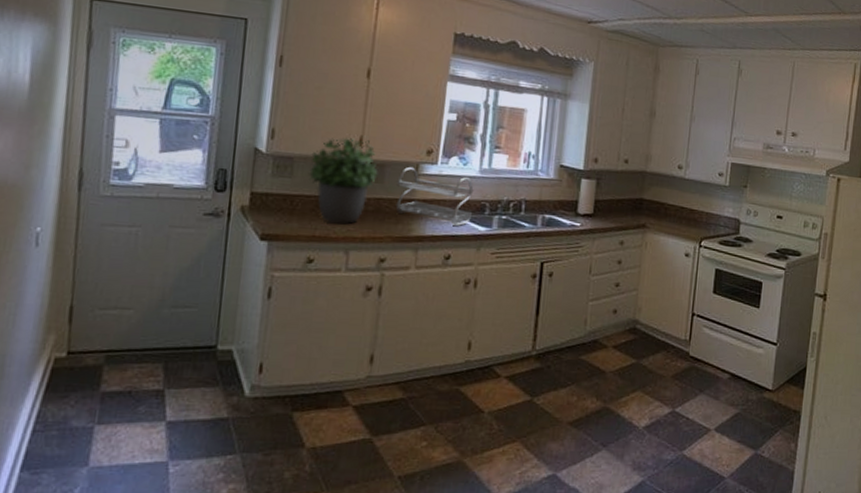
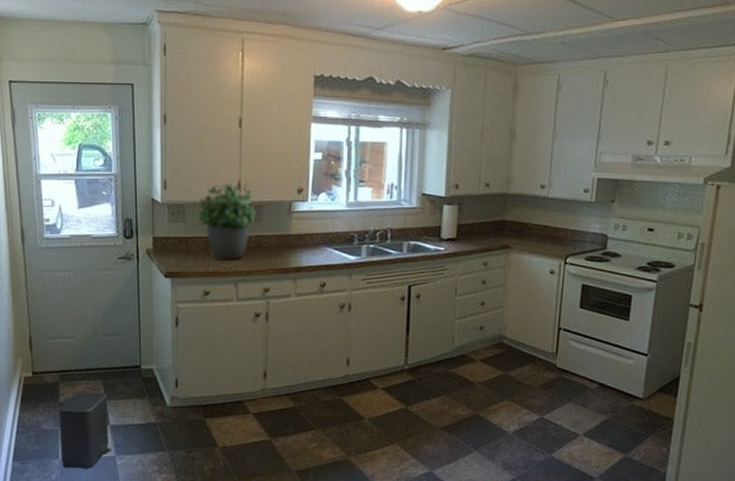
pedal bin: none [91,378,167,478] -> present [58,392,112,468]
dish rack: present [395,166,474,227] -> none [273,205,343,257]

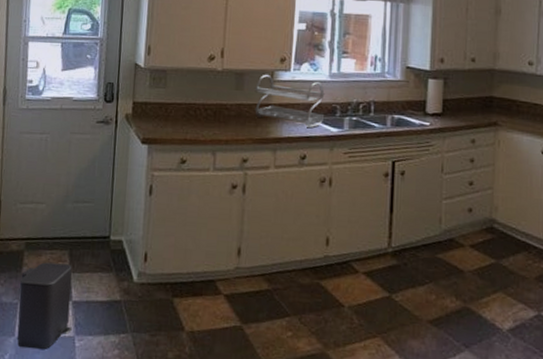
potted plant: present [197,183,257,261] -> none [178,51,238,129]
dish rack: none [273,205,343,257] -> present [254,74,325,129]

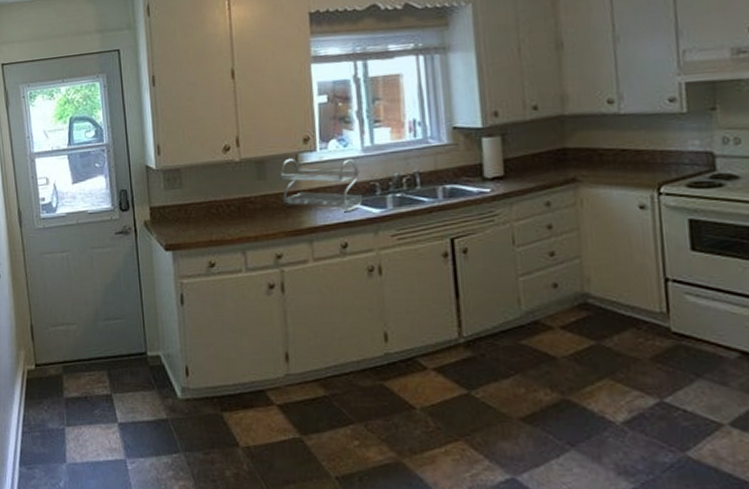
pedal bin: present [16,262,72,349] -> none [62,385,122,474]

